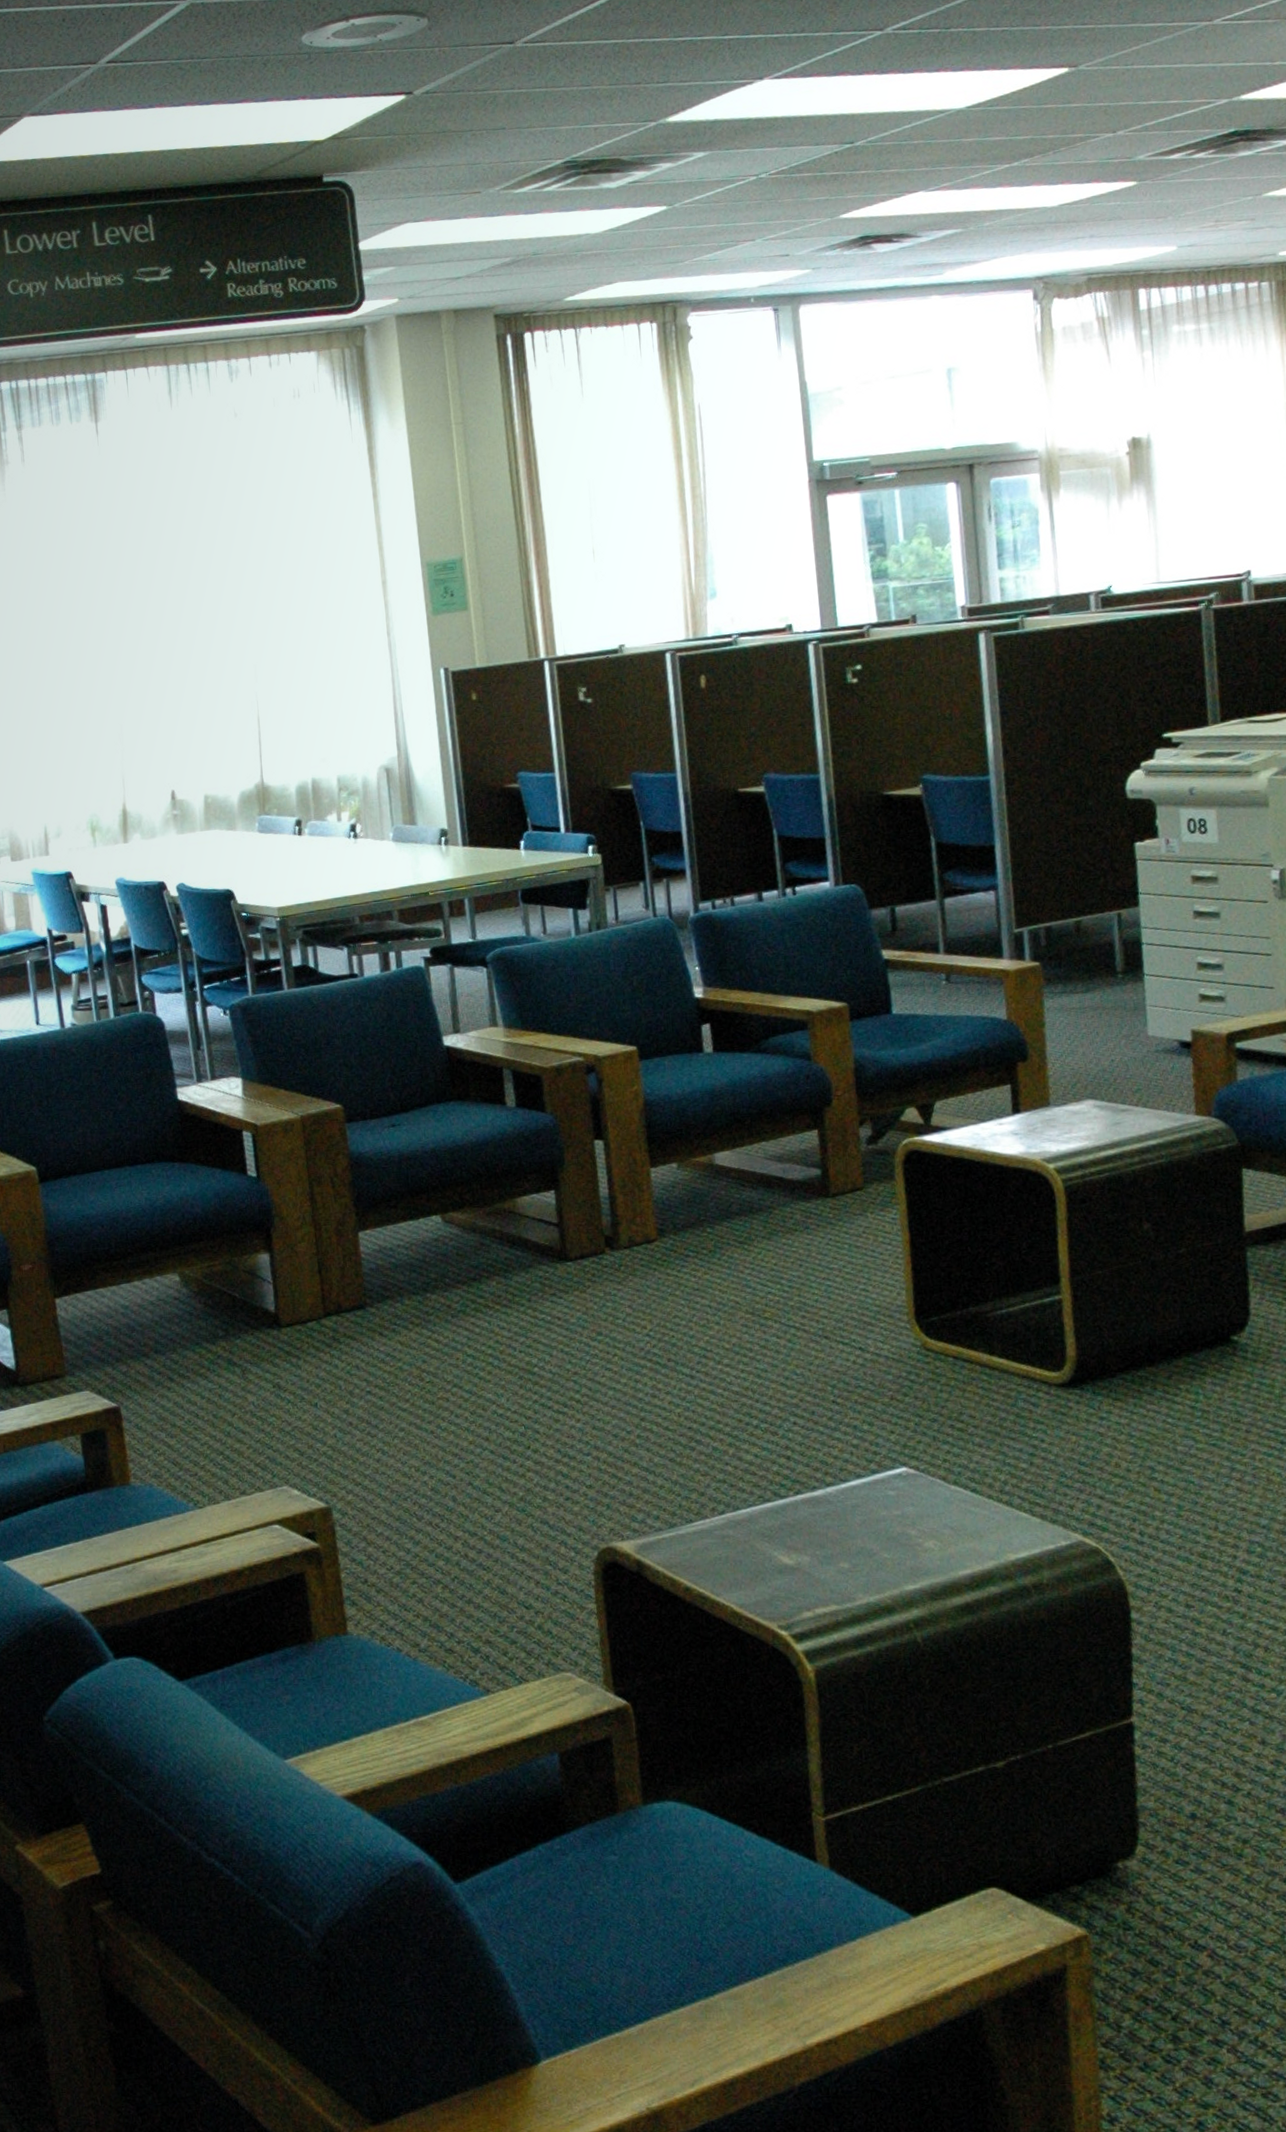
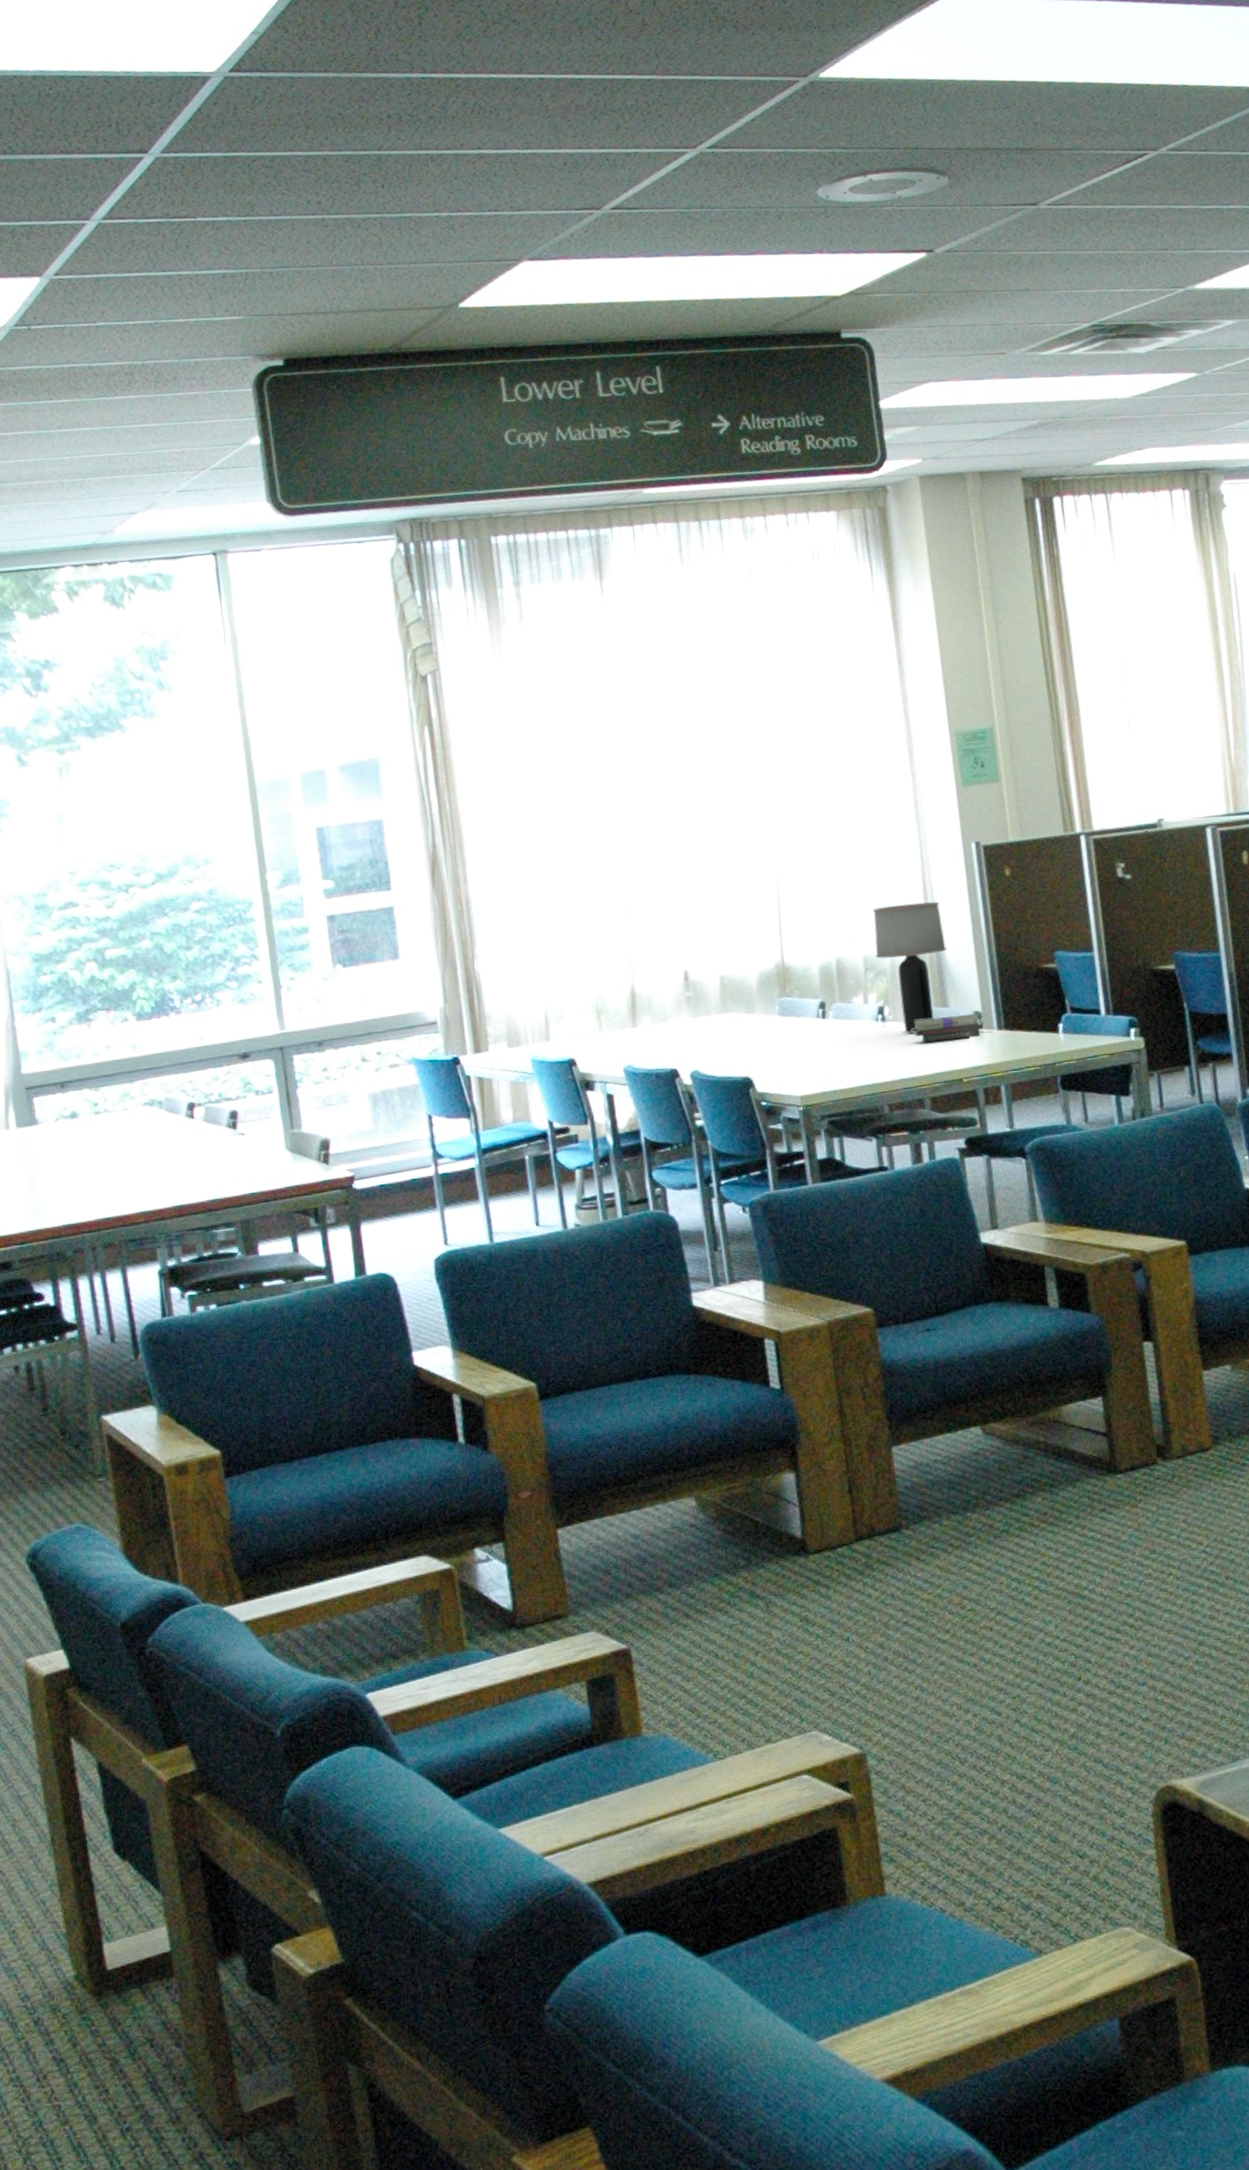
table lamp: none [346,725,416,850] -> present [872,901,947,1034]
books: none [382,830,448,858] -> present [912,1013,983,1043]

